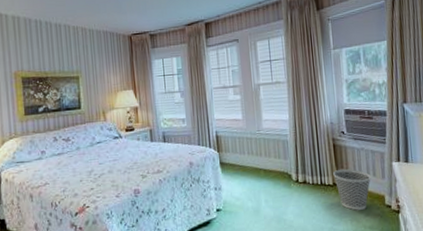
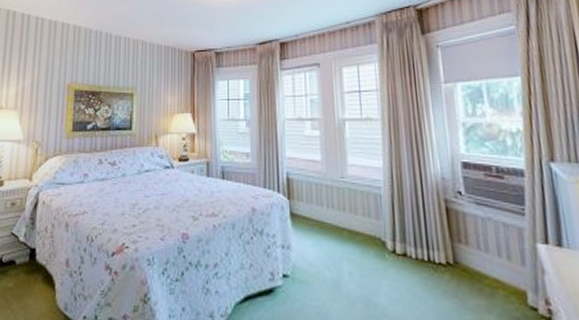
wastebasket: present [333,169,371,210] -> none [446,244,504,308]

